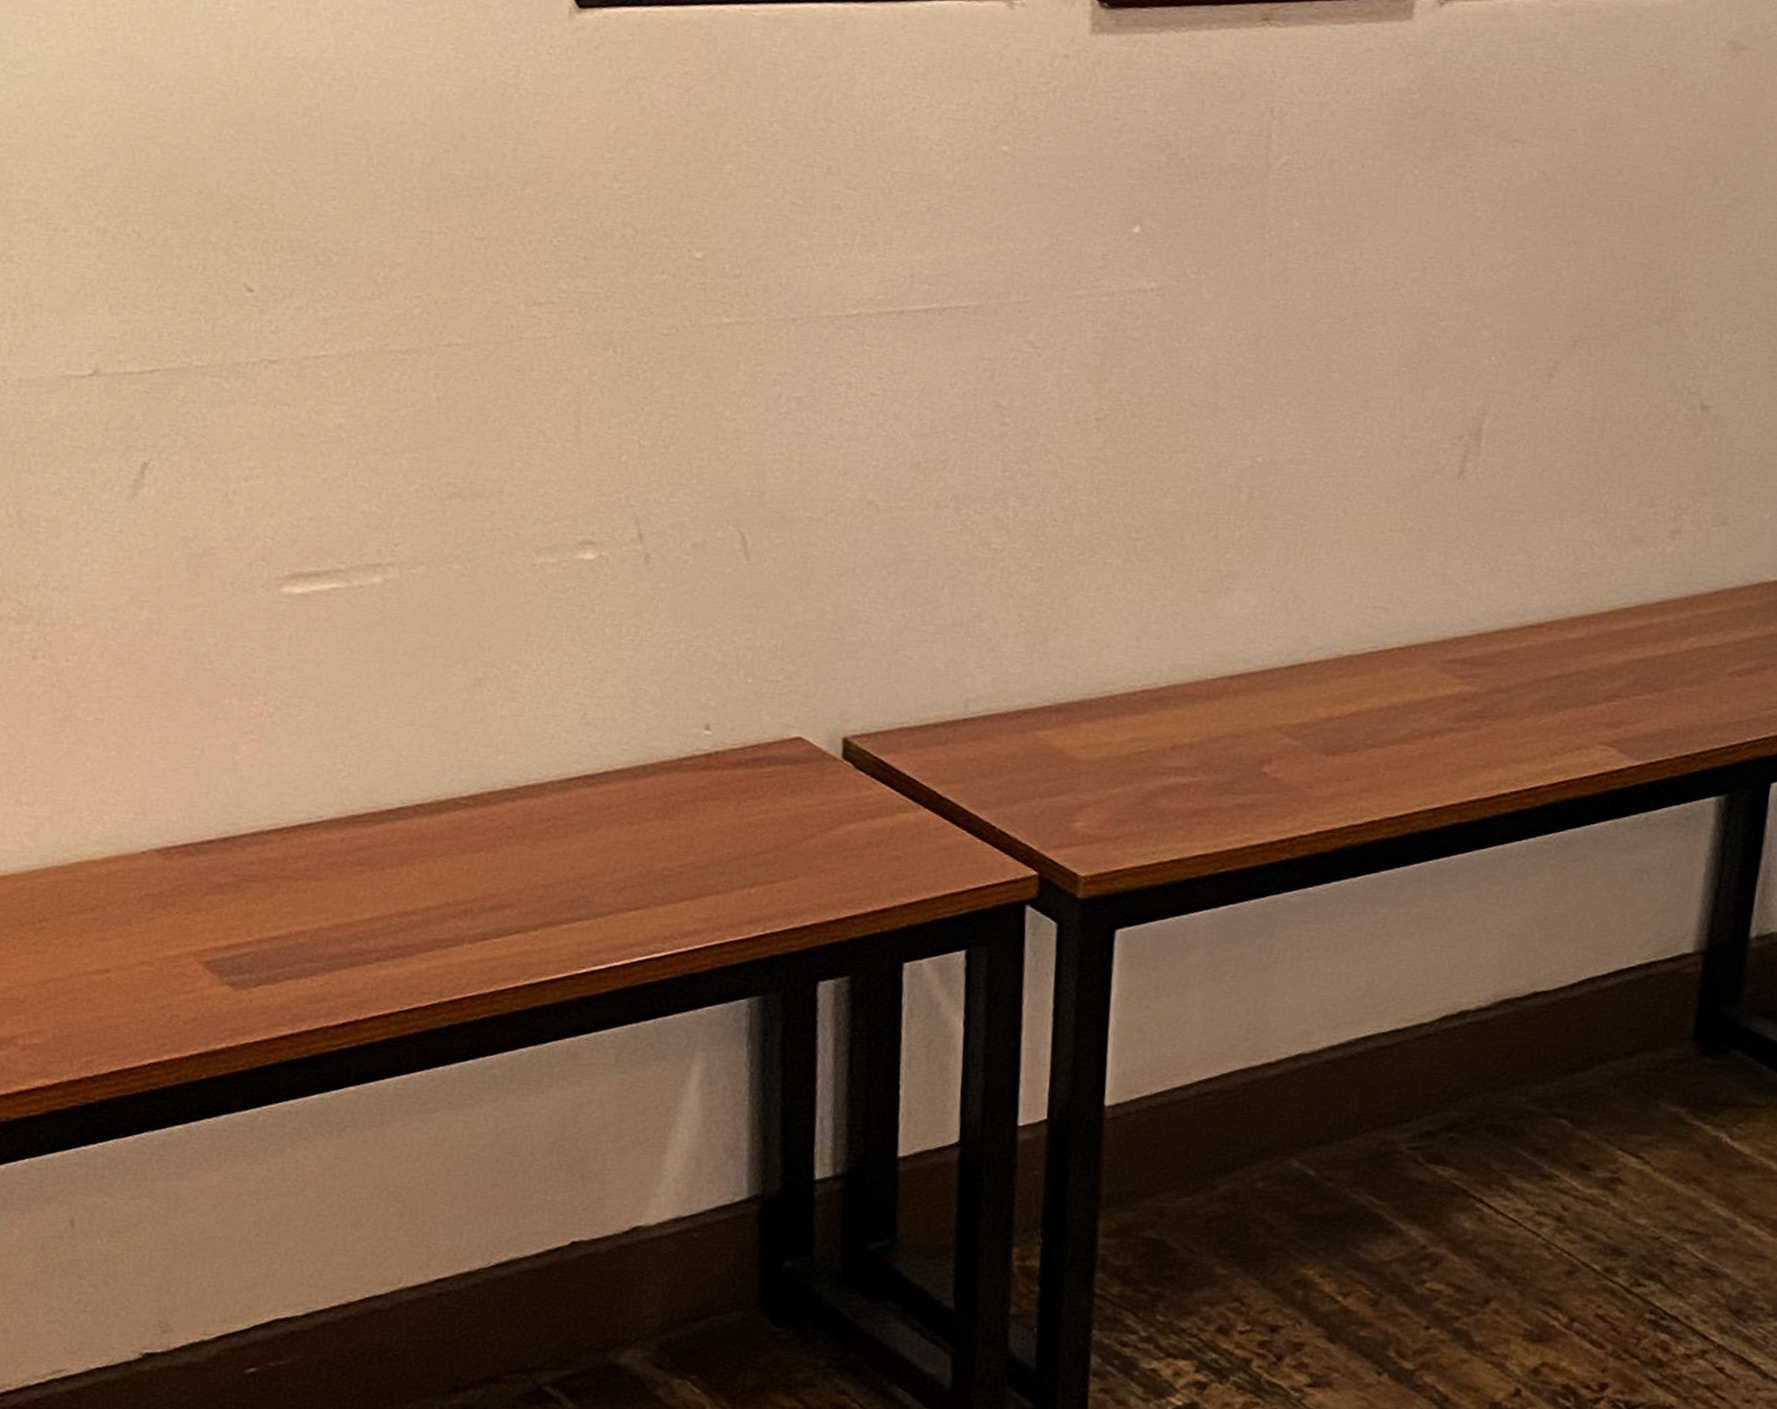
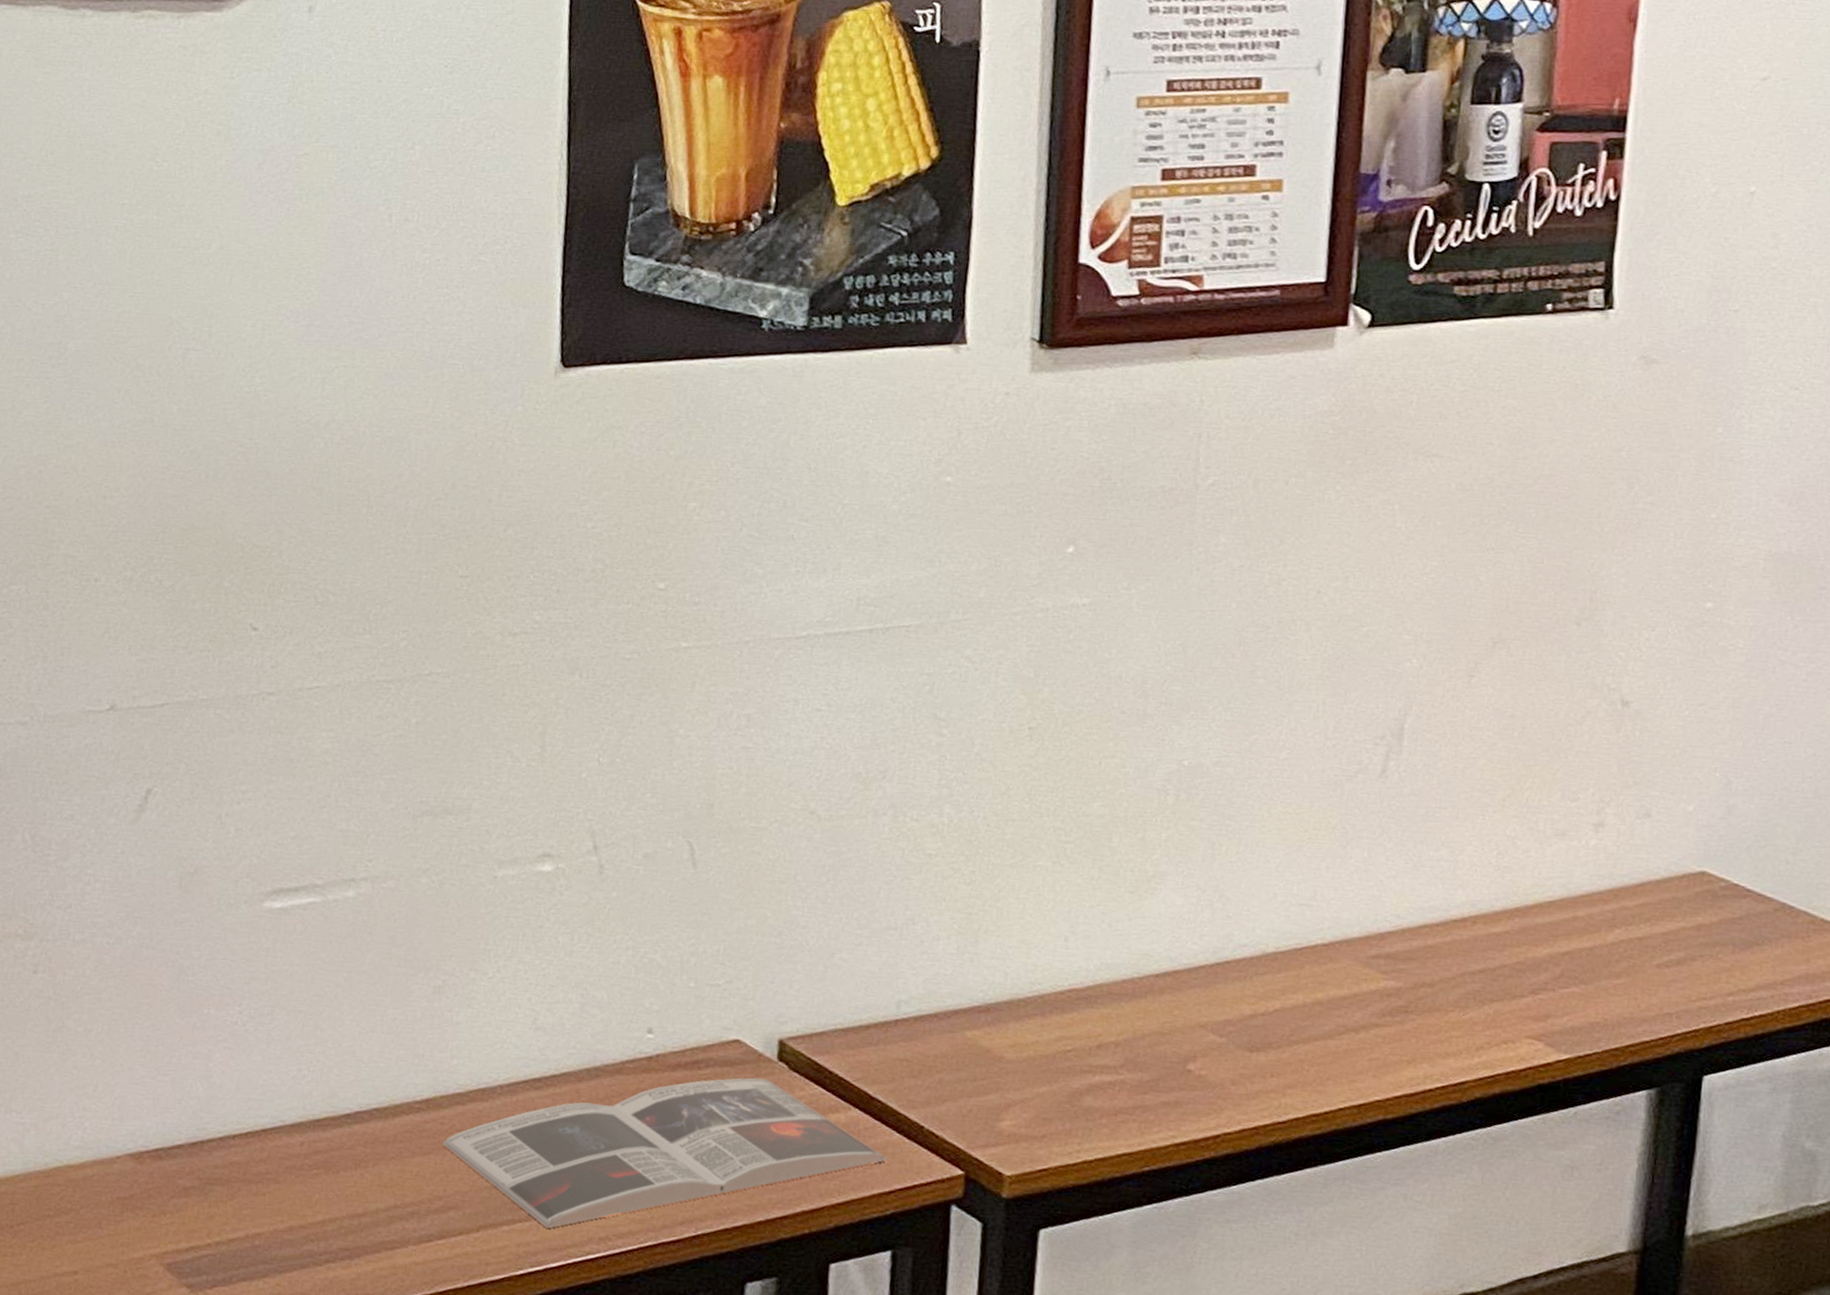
magazine: none [492,776,960,927] -> present [442,1078,888,1229]

